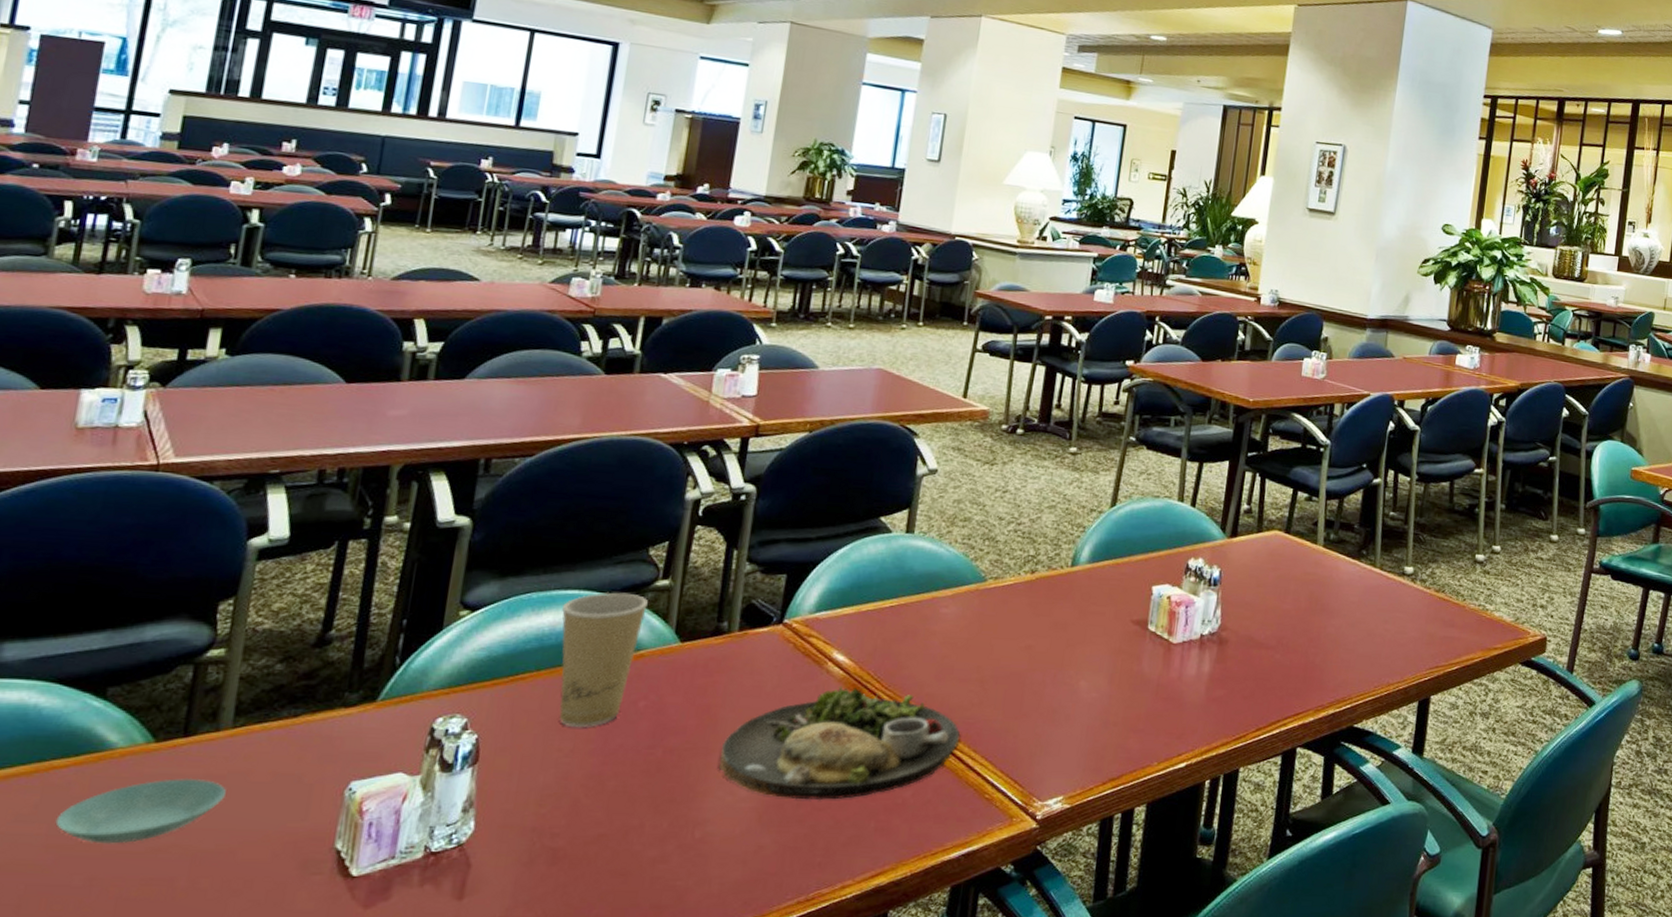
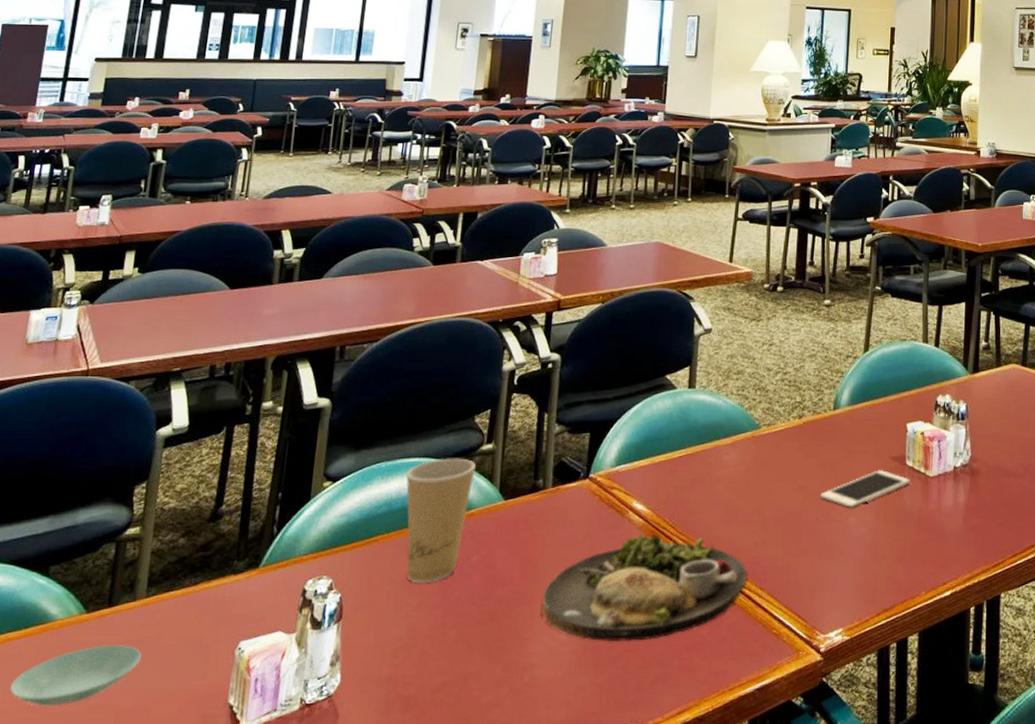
cell phone: none [1049,633,1151,672] -> present [820,470,910,508]

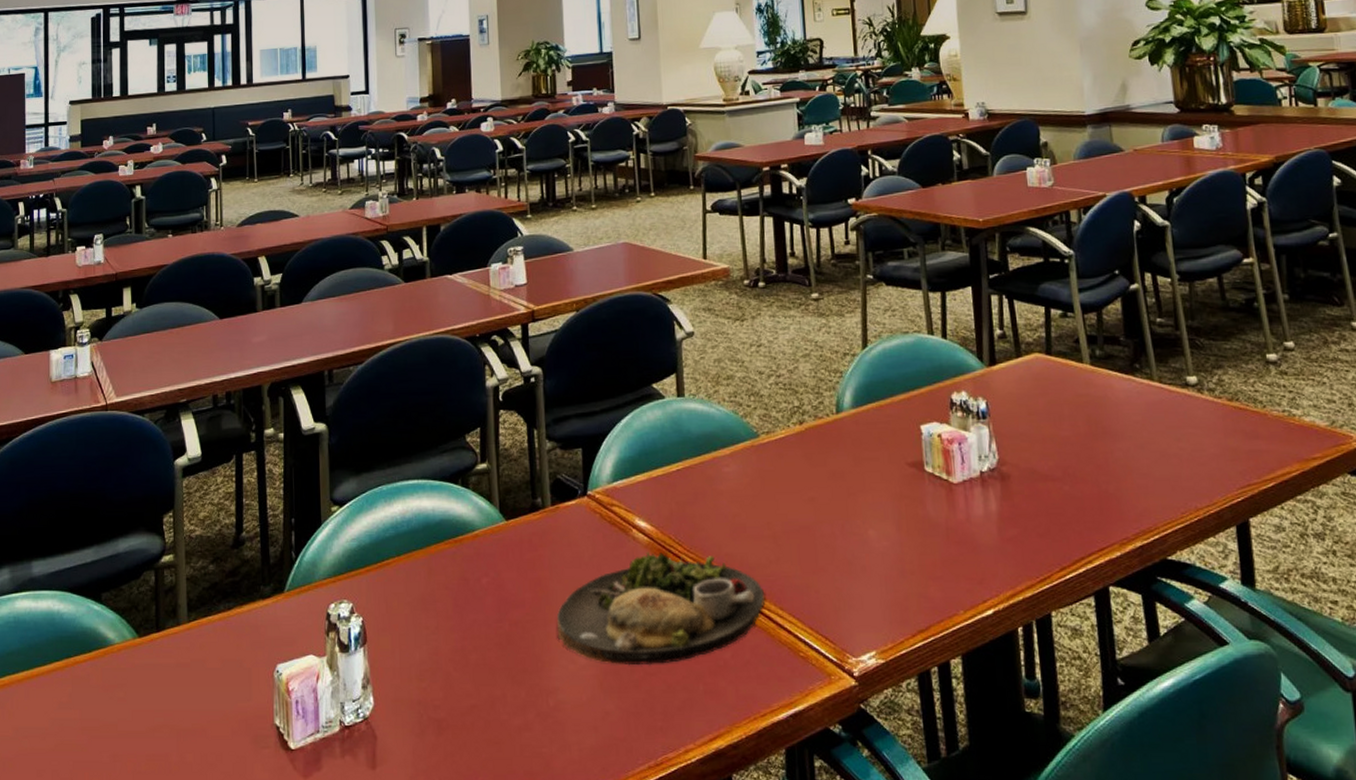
saucer: present [9,644,142,706] -> none [84,666,192,725]
paper cup: present [406,458,476,584] -> none [408,478,474,607]
cell phone: present [820,470,910,508] -> none [833,478,932,520]

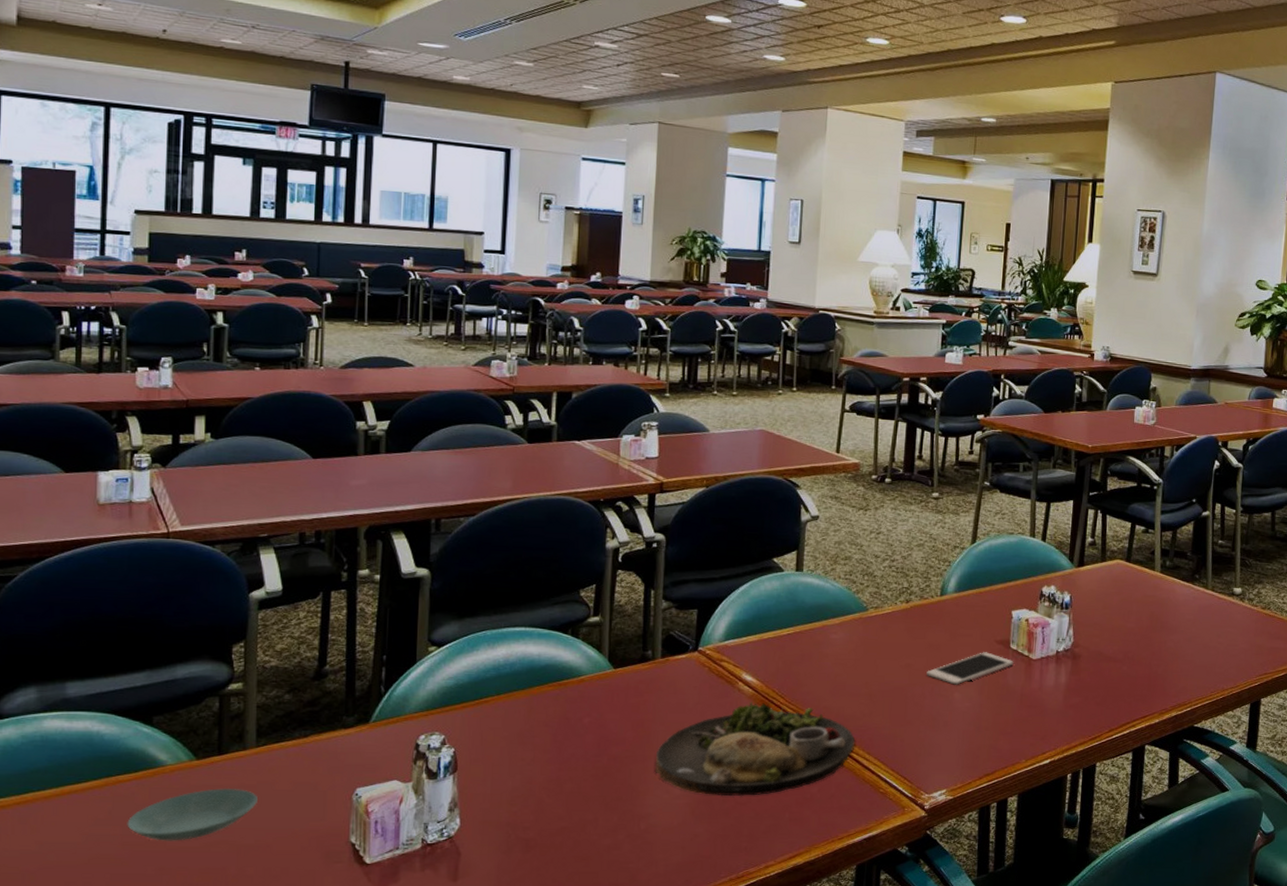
saucer: none [84,666,192,725] -> present [127,787,258,841]
cell phone: none [833,478,932,520] -> present [926,652,1014,685]

